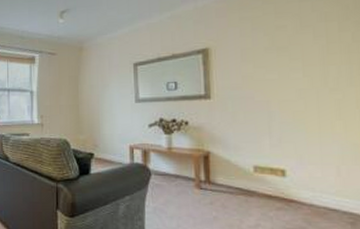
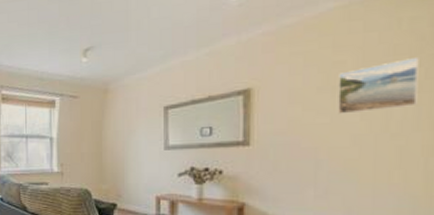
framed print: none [282,23,348,71] -> present [338,56,419,114]

